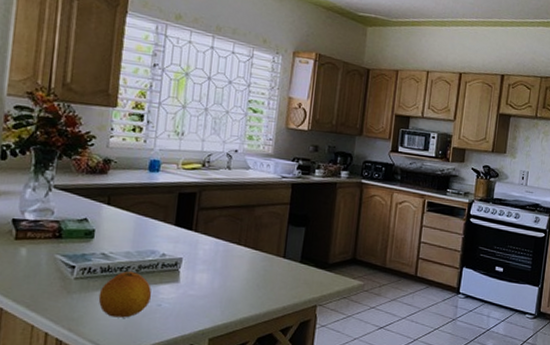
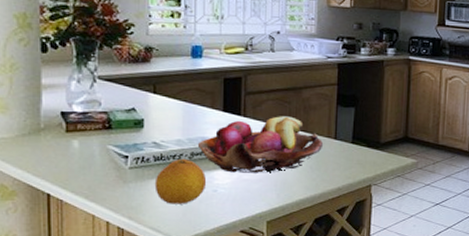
fruit basket: none [146,232,272,289] -> present [197,116,324,173]

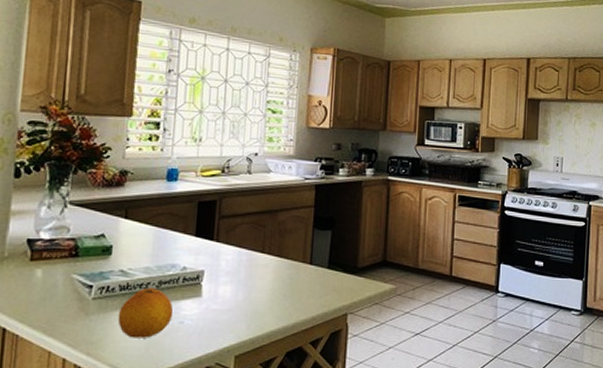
fruit basket: present [197,116,324,173] -> none [166,240,299,302]

